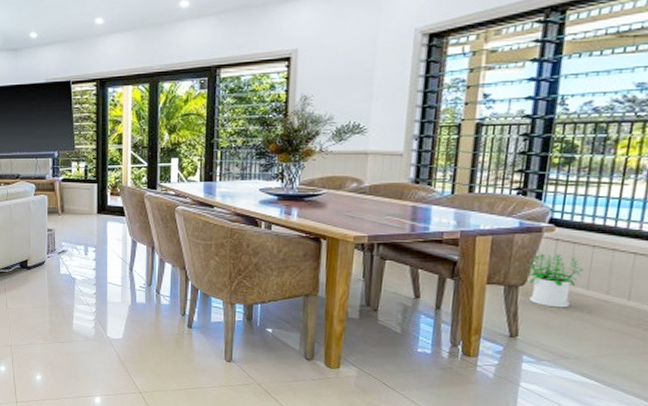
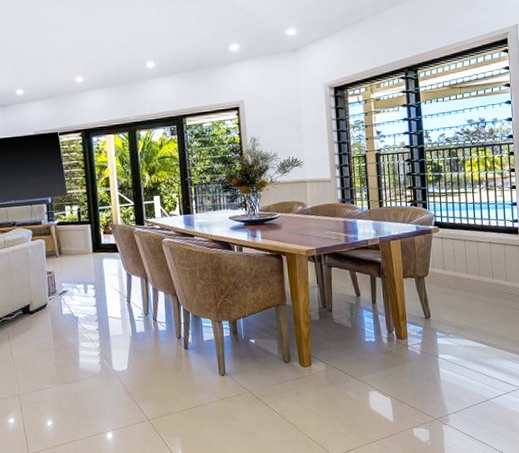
potted plant: present [526,253,584,308] -> none [427,248,462,291]

